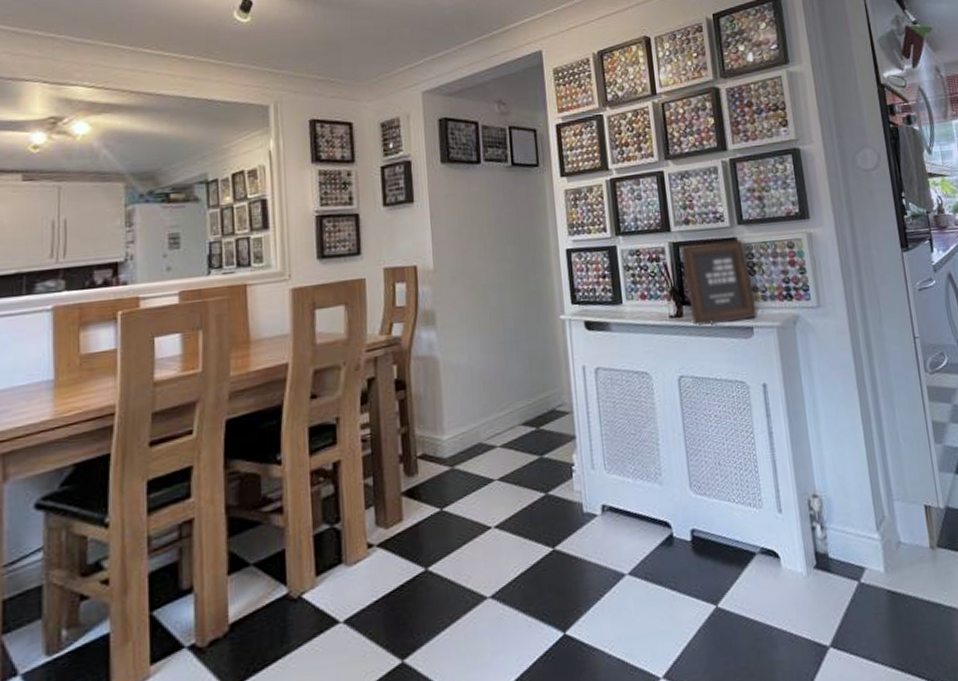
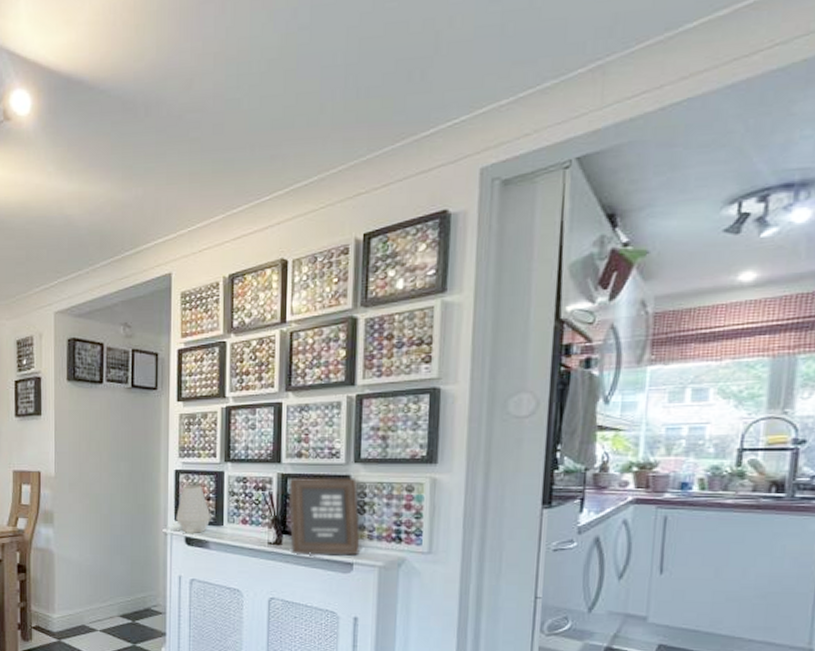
vase: none [572,262,610,317] -> present [176,484,211,533]

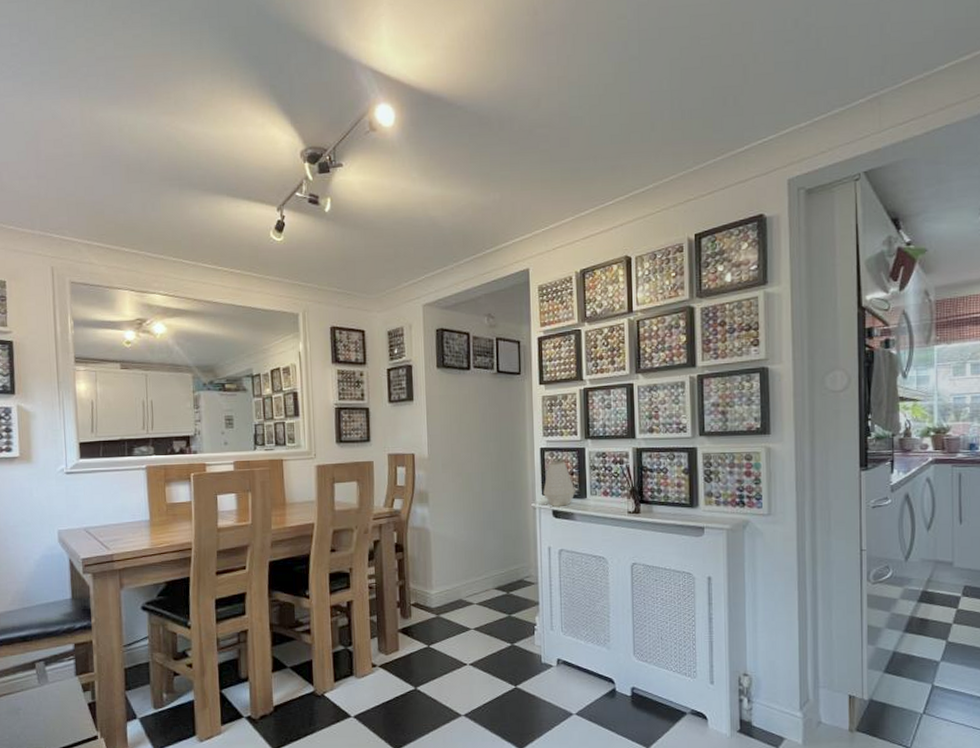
picture frame: present [288,478,360,556] -> none [643,450,709,522]

